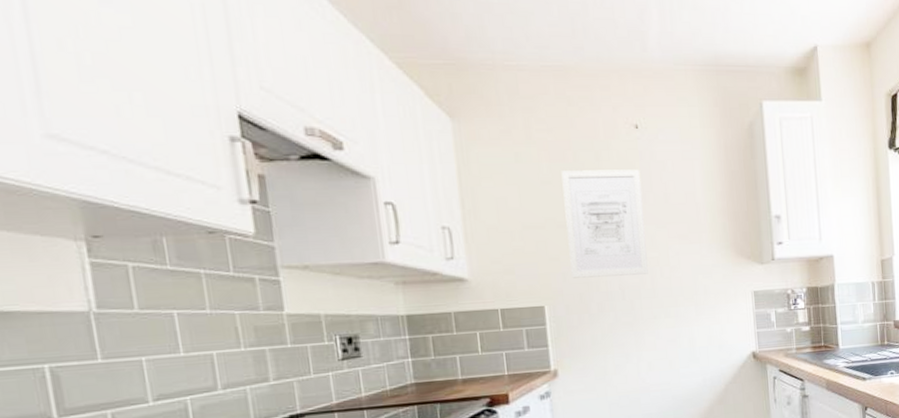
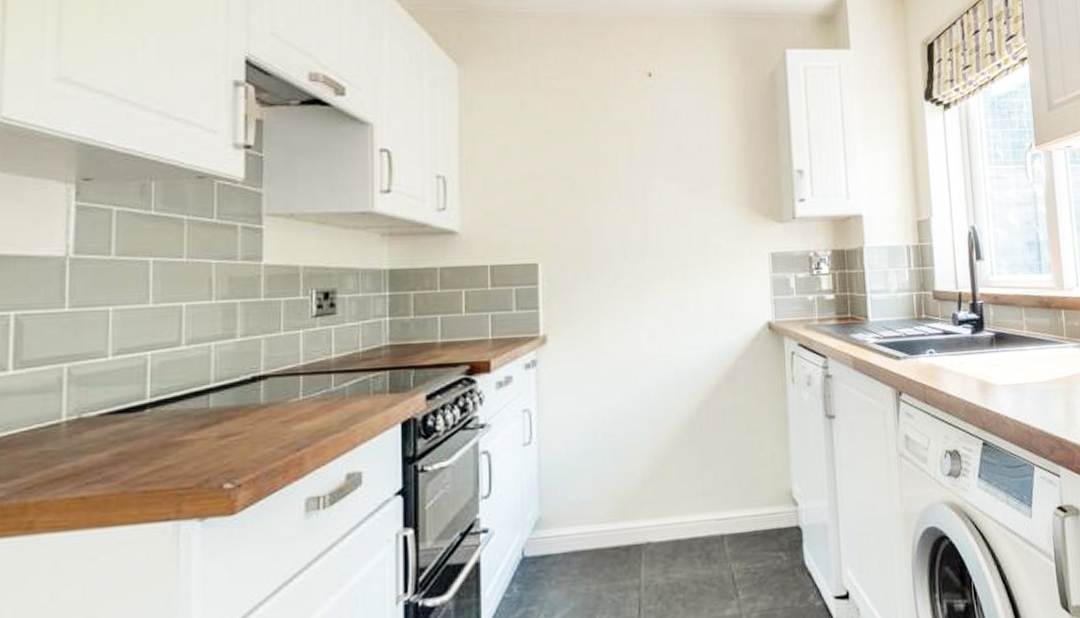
wall art: present [561,169,648,278] -> none [567,119,654,234]

